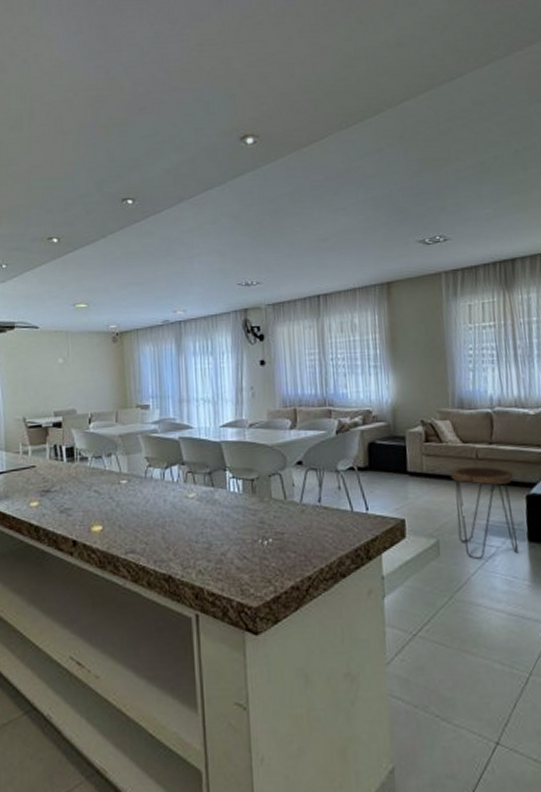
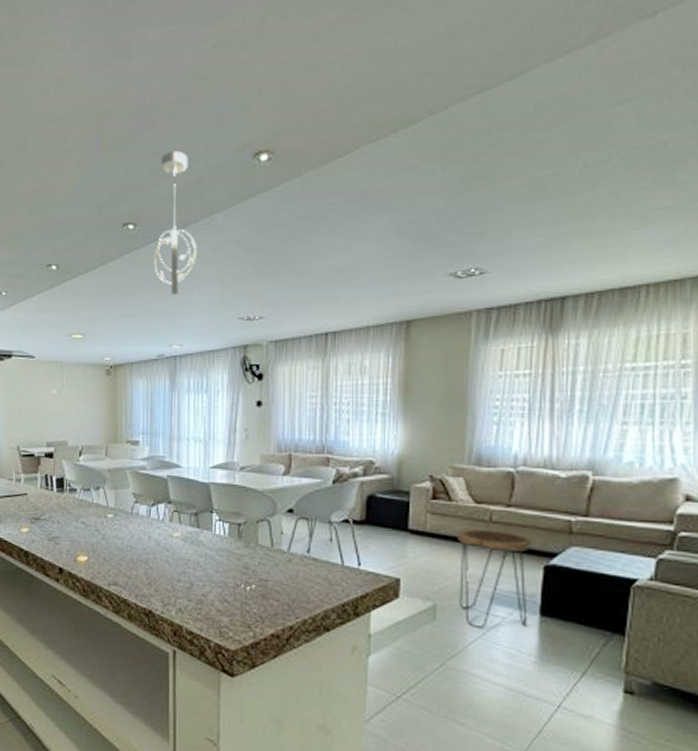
pendant light: none [153,133,194,264] -> present [153,150,197,295]

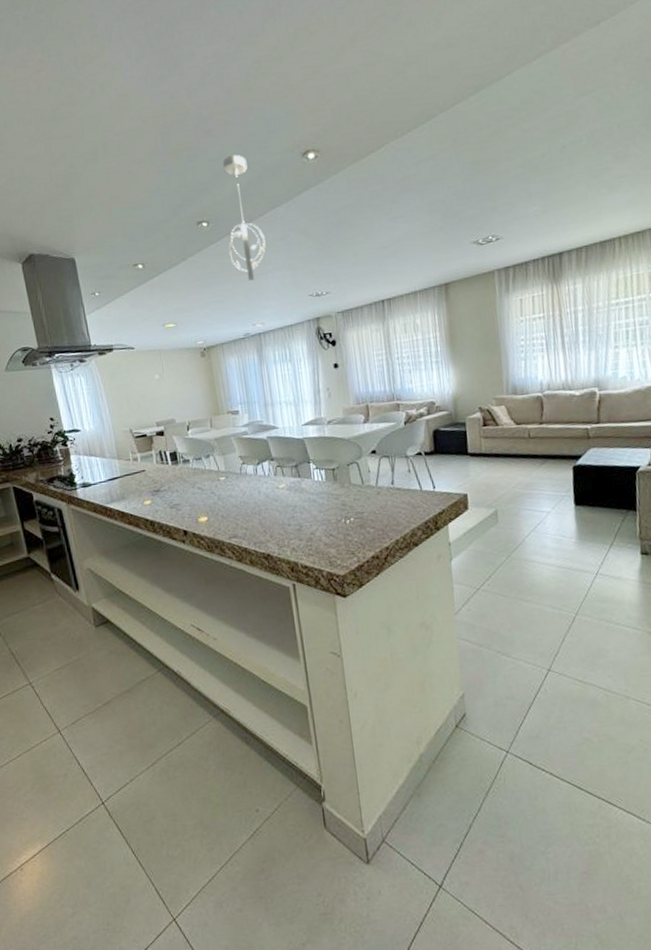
side table: present [457,529,531,629] -> none [506,443,567,524]

